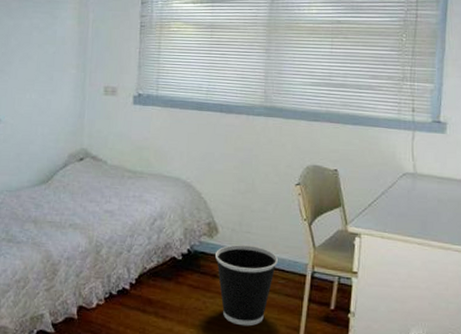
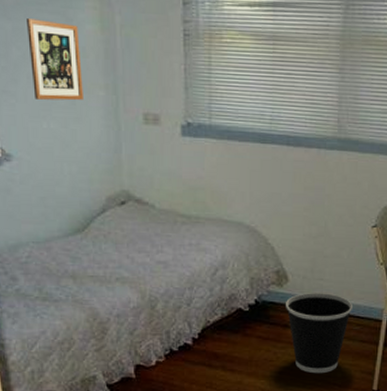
picture frame: none [22,17,61,77] -> present [27,19,83,101]

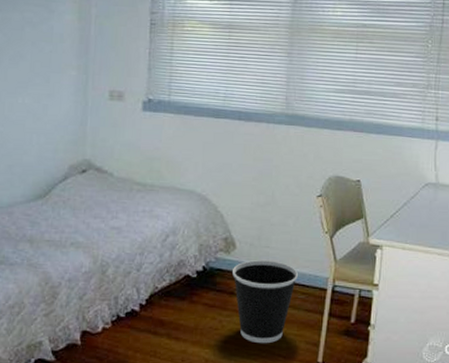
picture frame: present [27,19,83,101] -> none [13,10,59,79]

